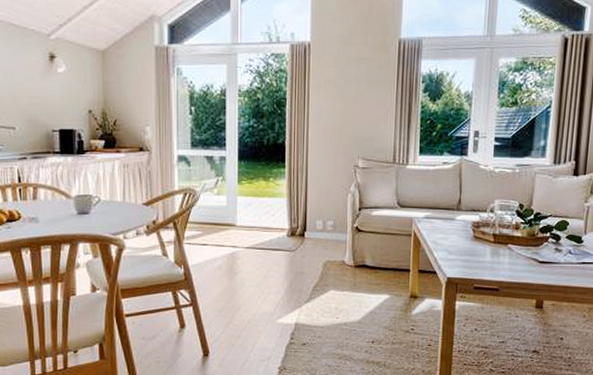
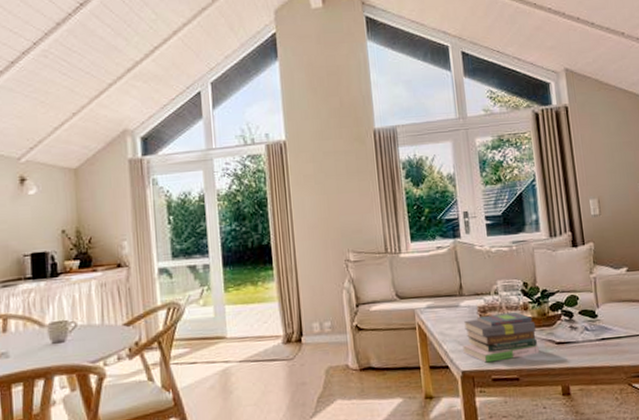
books: none [452,230,524,273] -> present [463,312,539,363]

